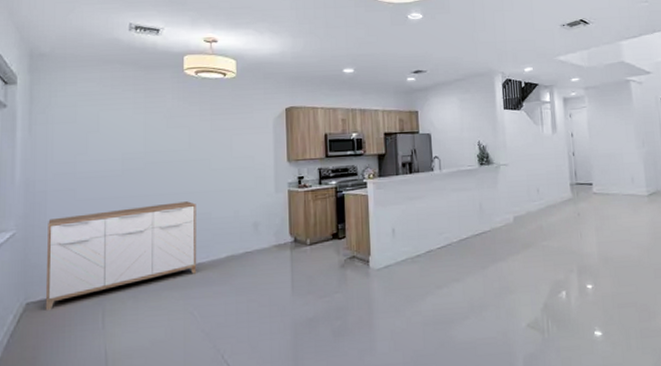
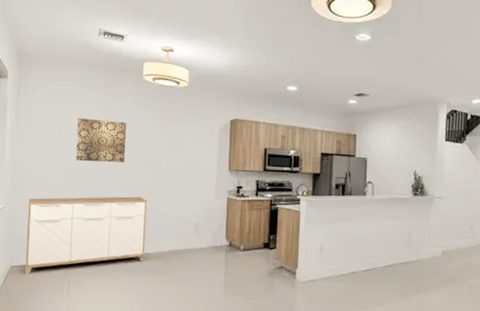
wall art: none [106,120,168,170] -> present [75,118,127,163]

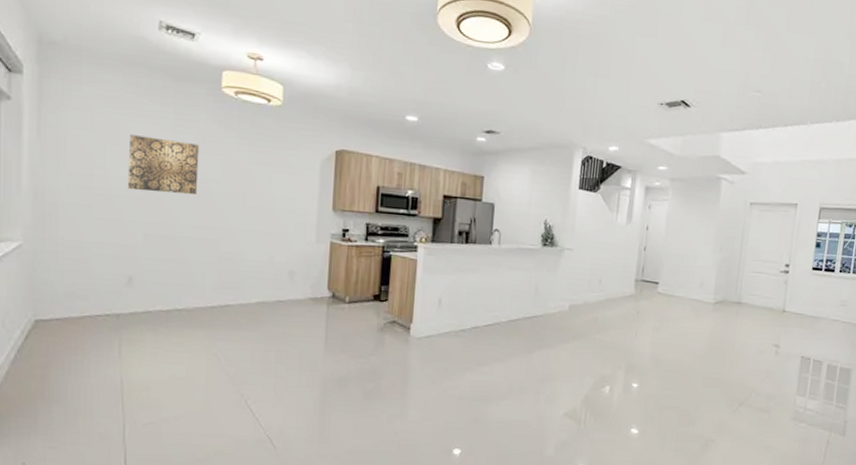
sideboard: present [24,196,147,274] -> none [56,234,227,331]

